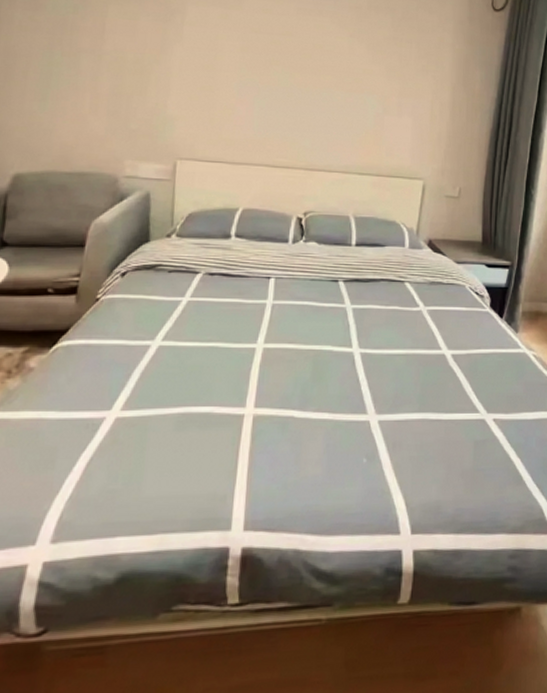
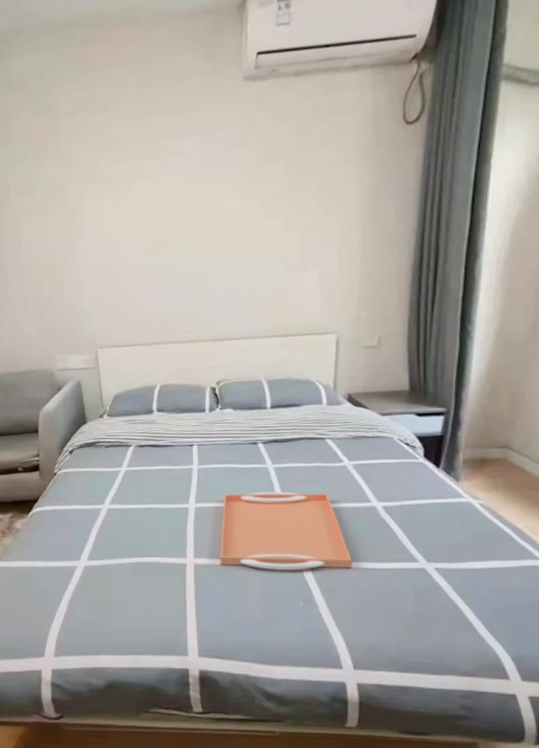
serving tray: none [283,334,419,421] -> present [220,491,353,570]

